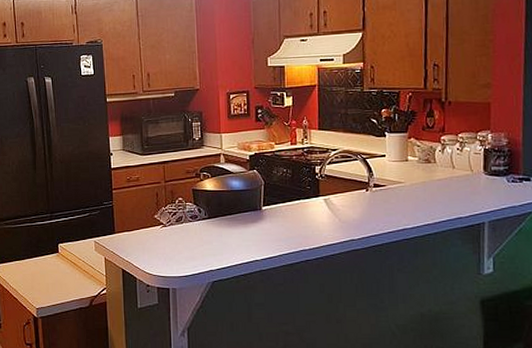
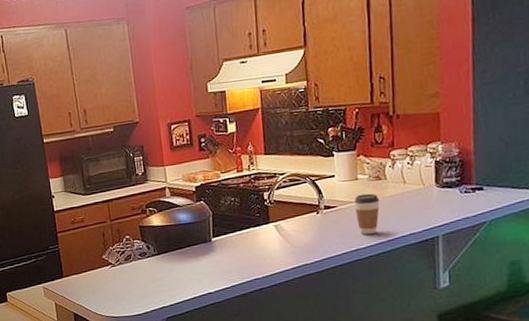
coffee cup: none [403,175,428,215] -> present [353,193,380,234]

